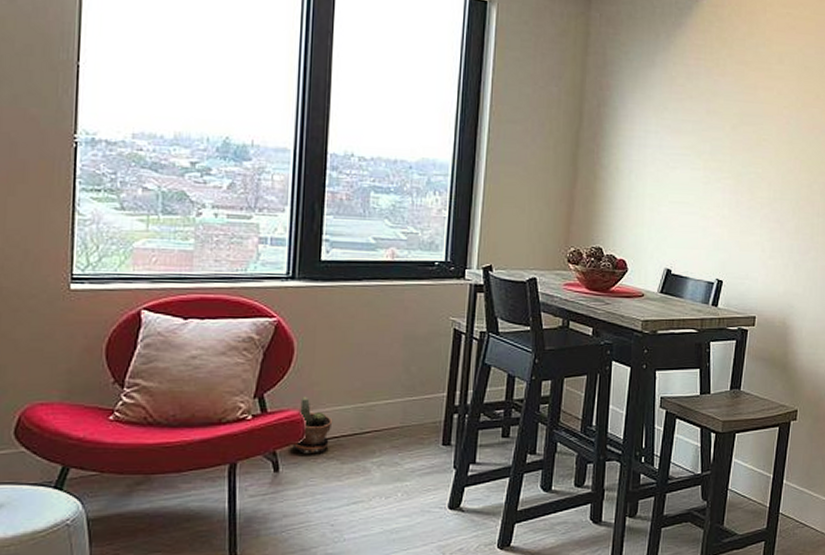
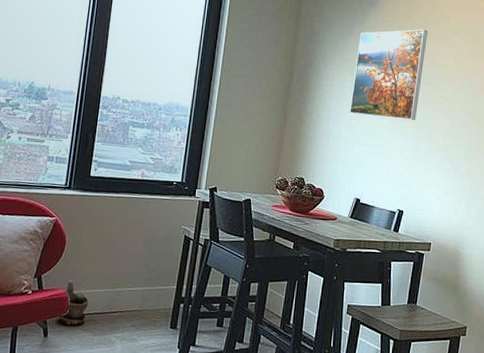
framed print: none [655,56,746,170] -> present [349,29,428,120]

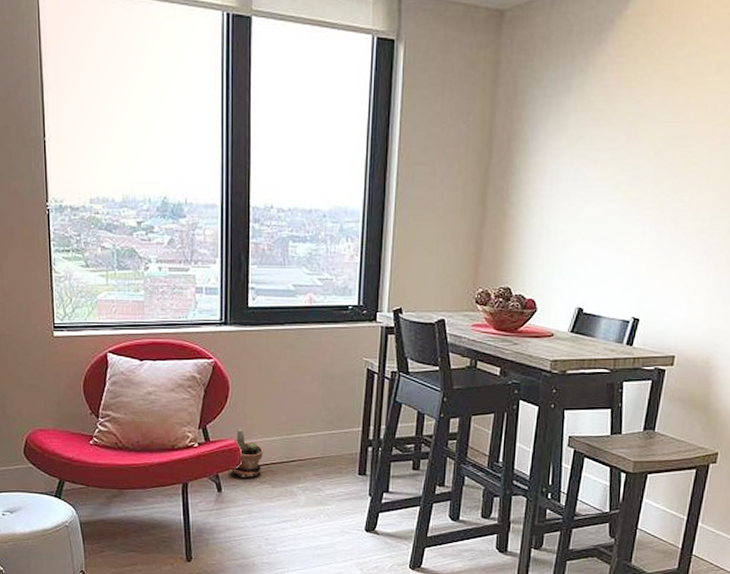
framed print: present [349,29,428,120] -> none [568,70,676,199]

